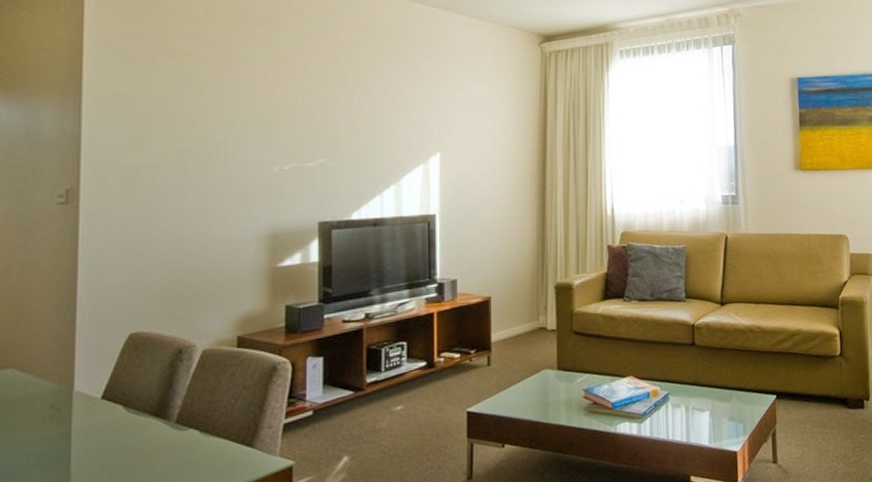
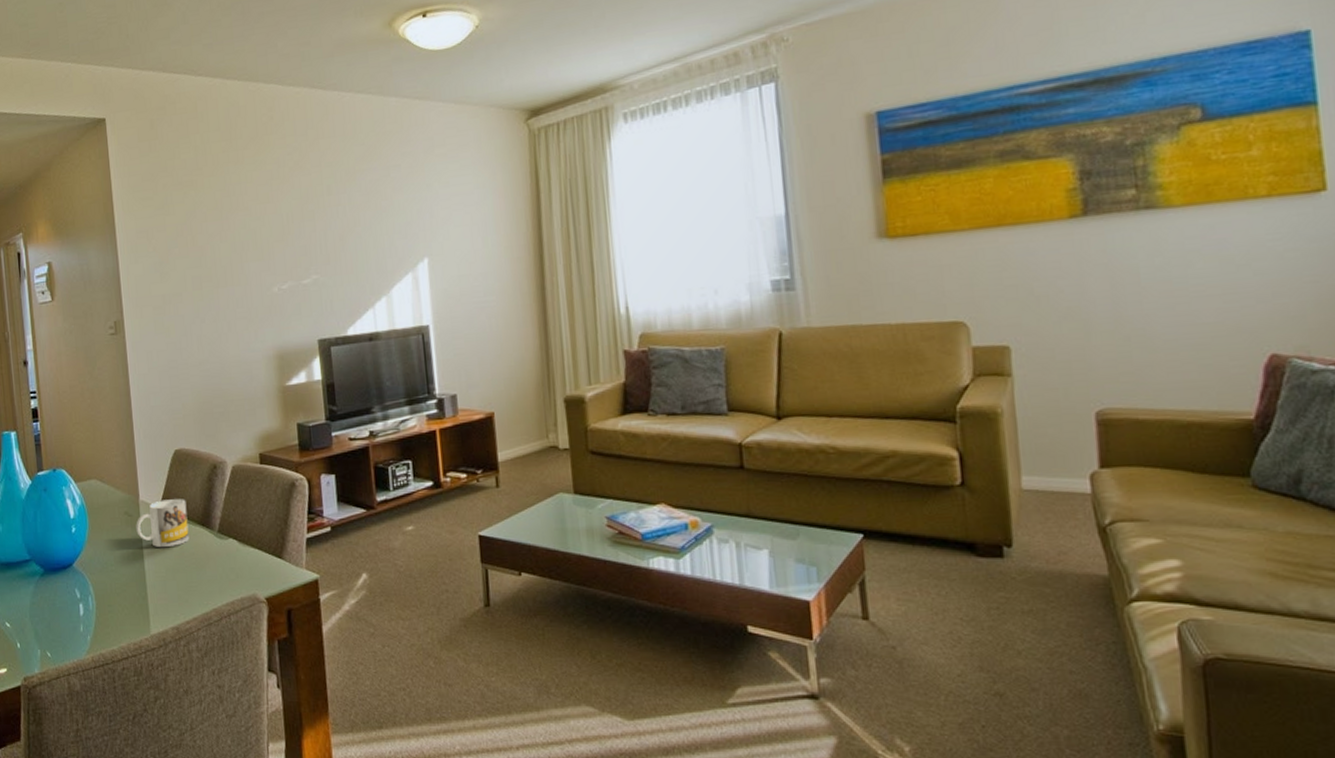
mug: none [64,387,138,444] -> present [136,499,190,547]

